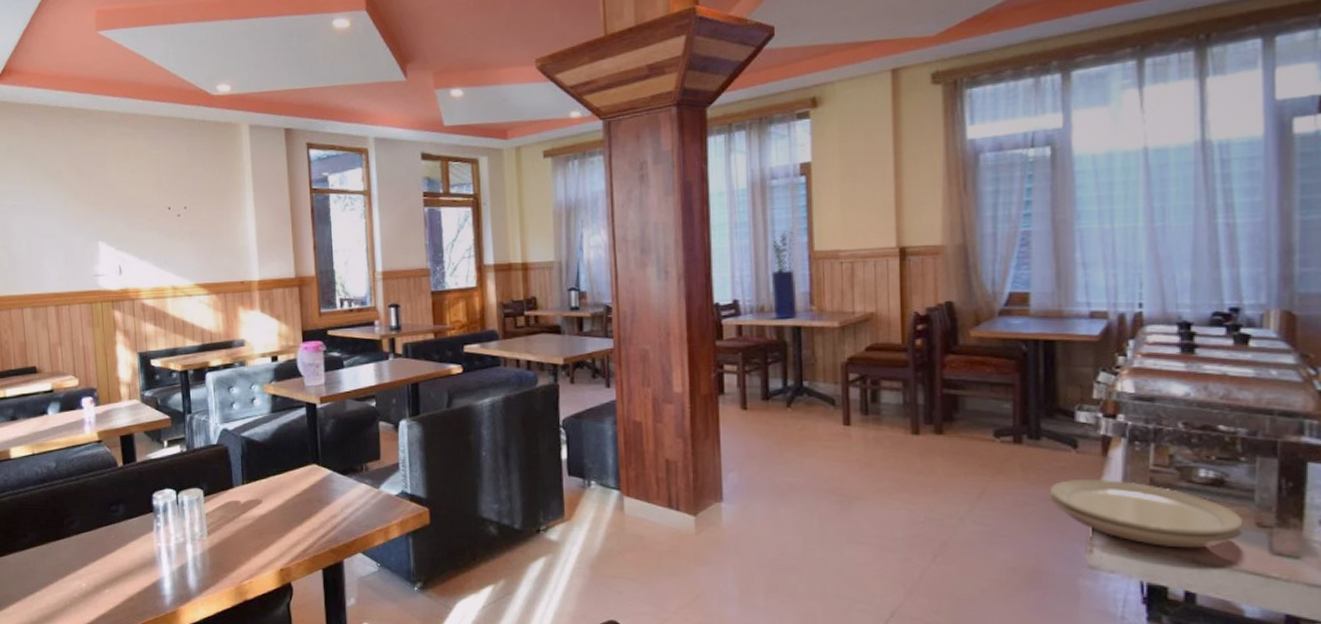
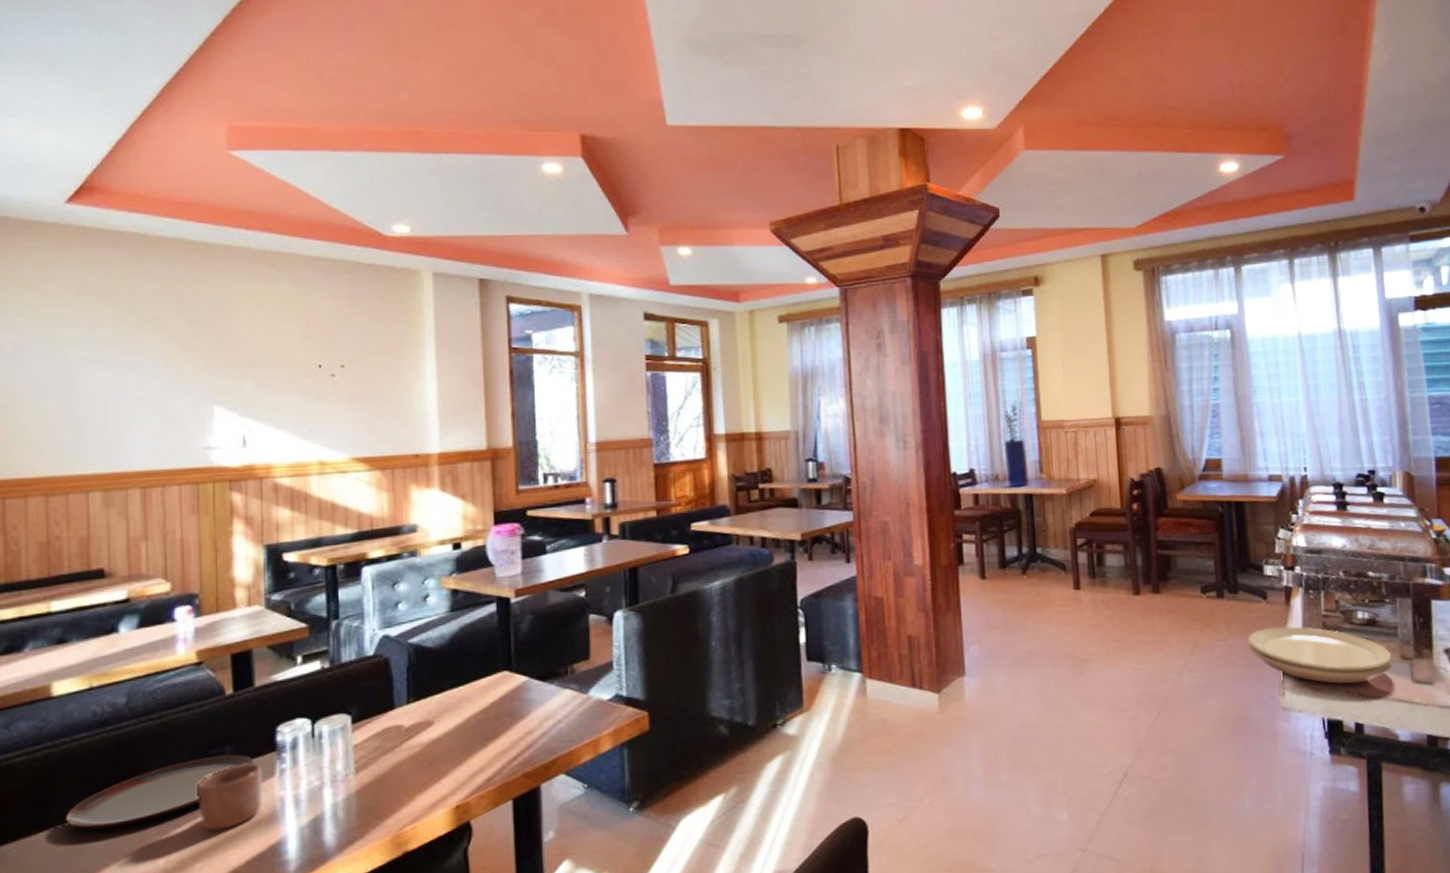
plate: none [24,512,139,556] -> present [65,754,254,830]
cup: none [103,520,147,567] -> present [197,763,264,831]

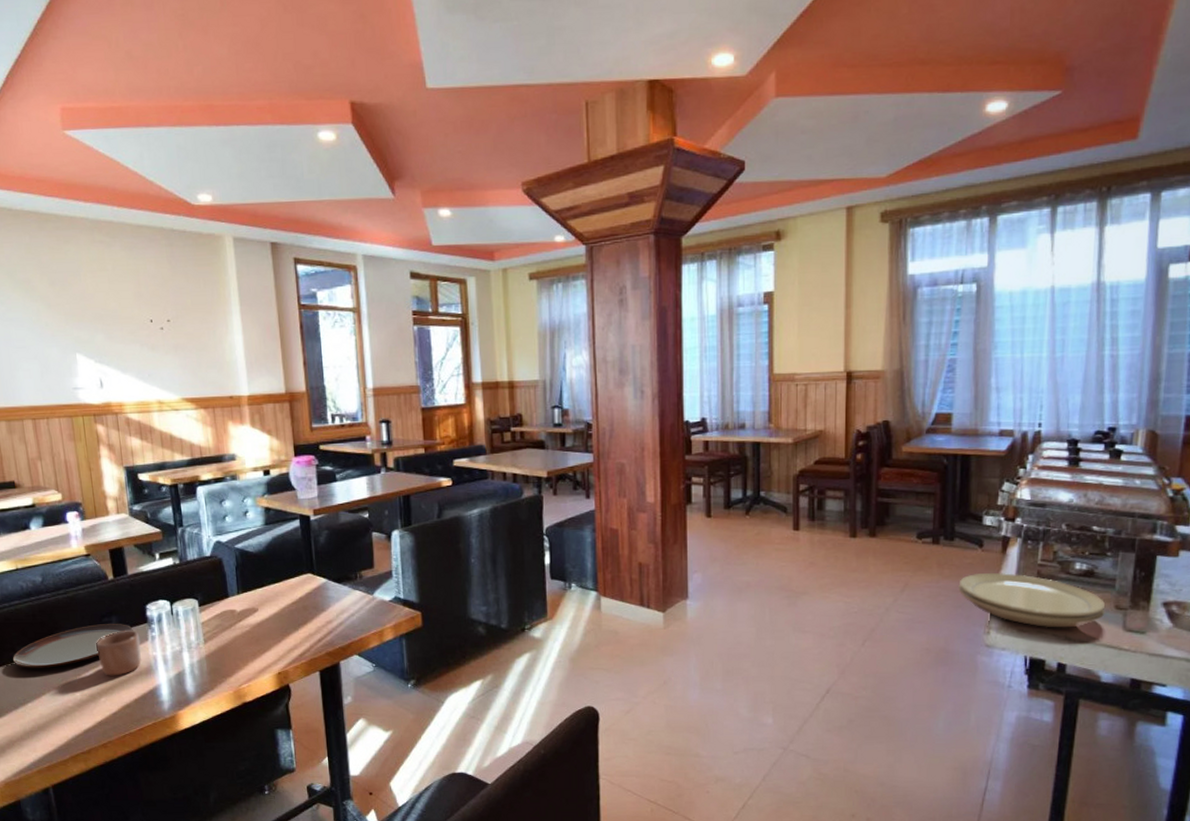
vase: present [1003,398,1029,487] -> none [735,352,758,436]

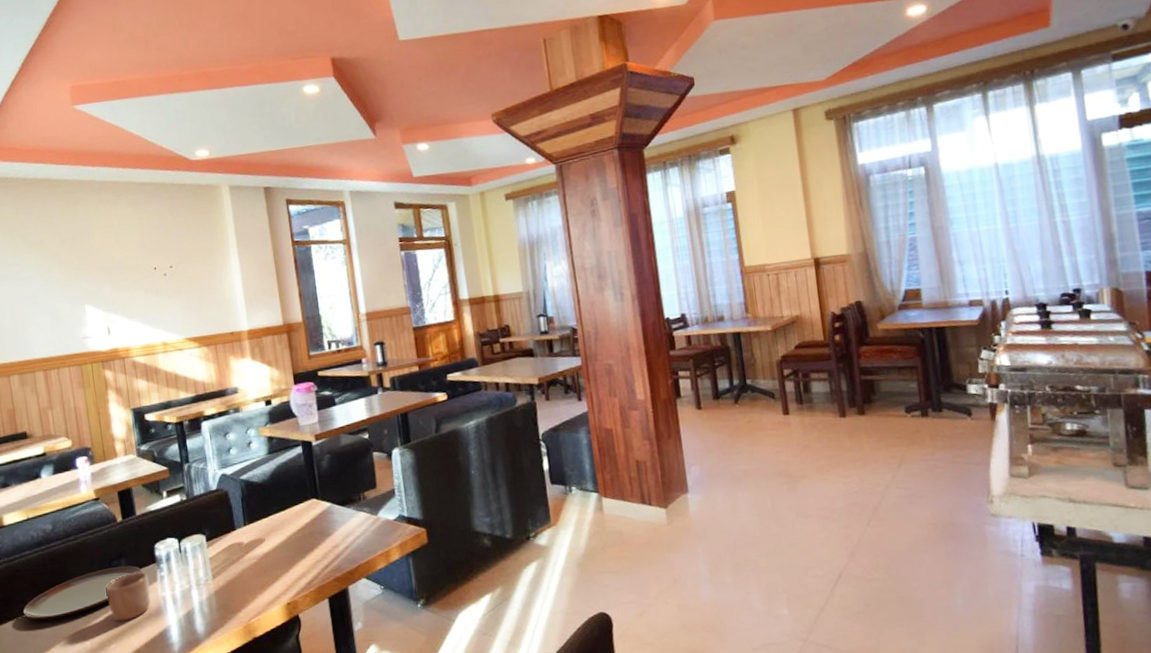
plate: present [958,572,1106,628] -> none [954,439,1105,491]

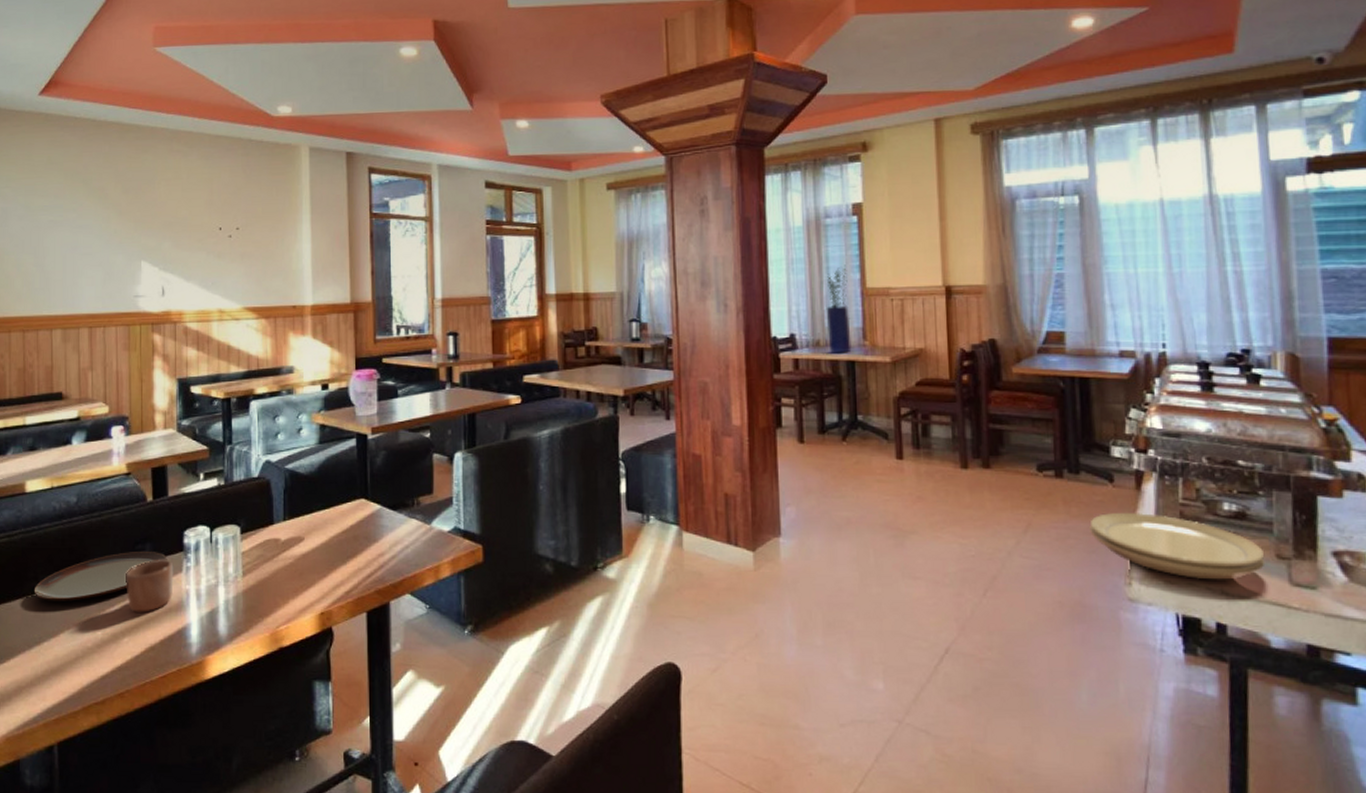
vase: none [709,247,736,328] -> present [826,265,852,353]
plate: none [954,439,1105,491] -> present [1090,512,1266,580]

